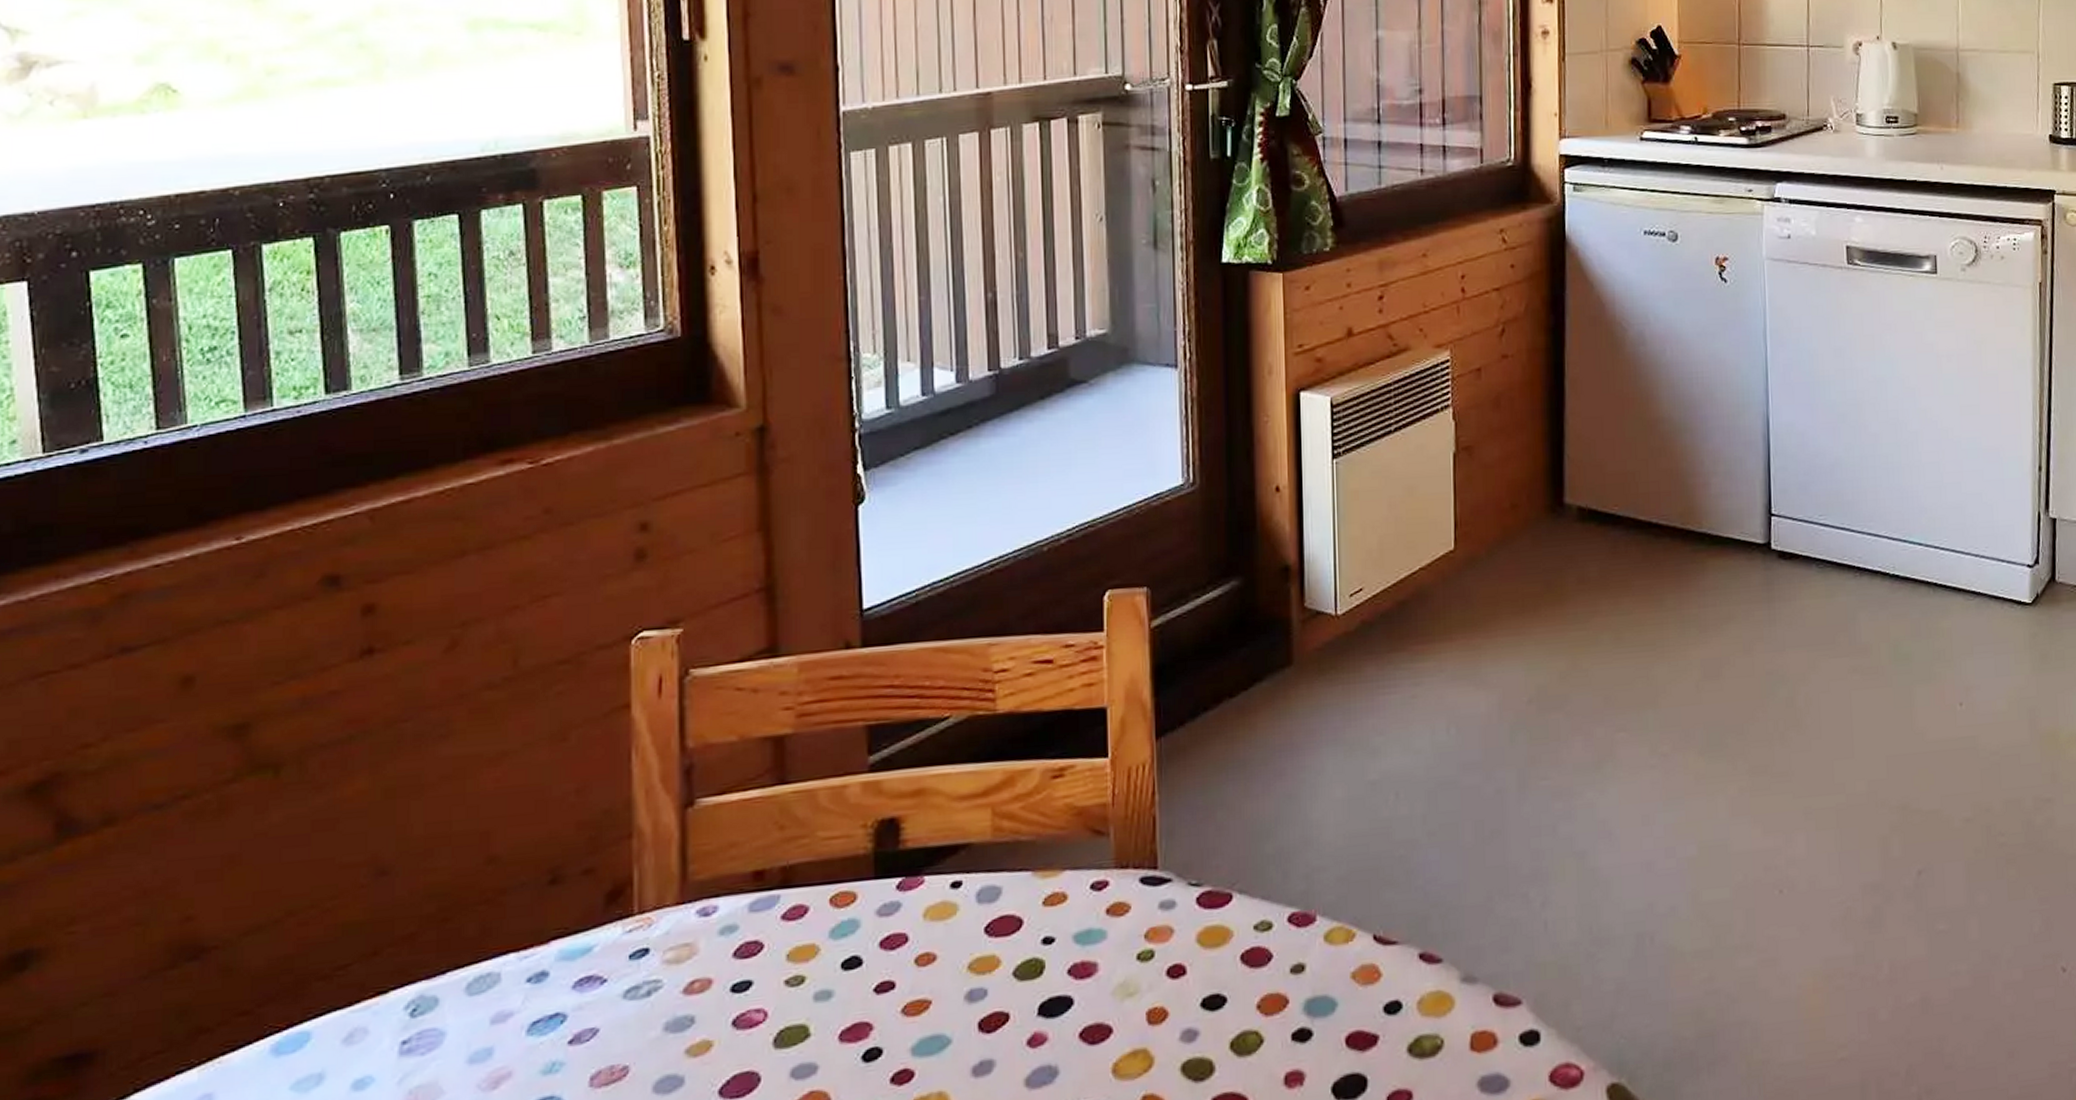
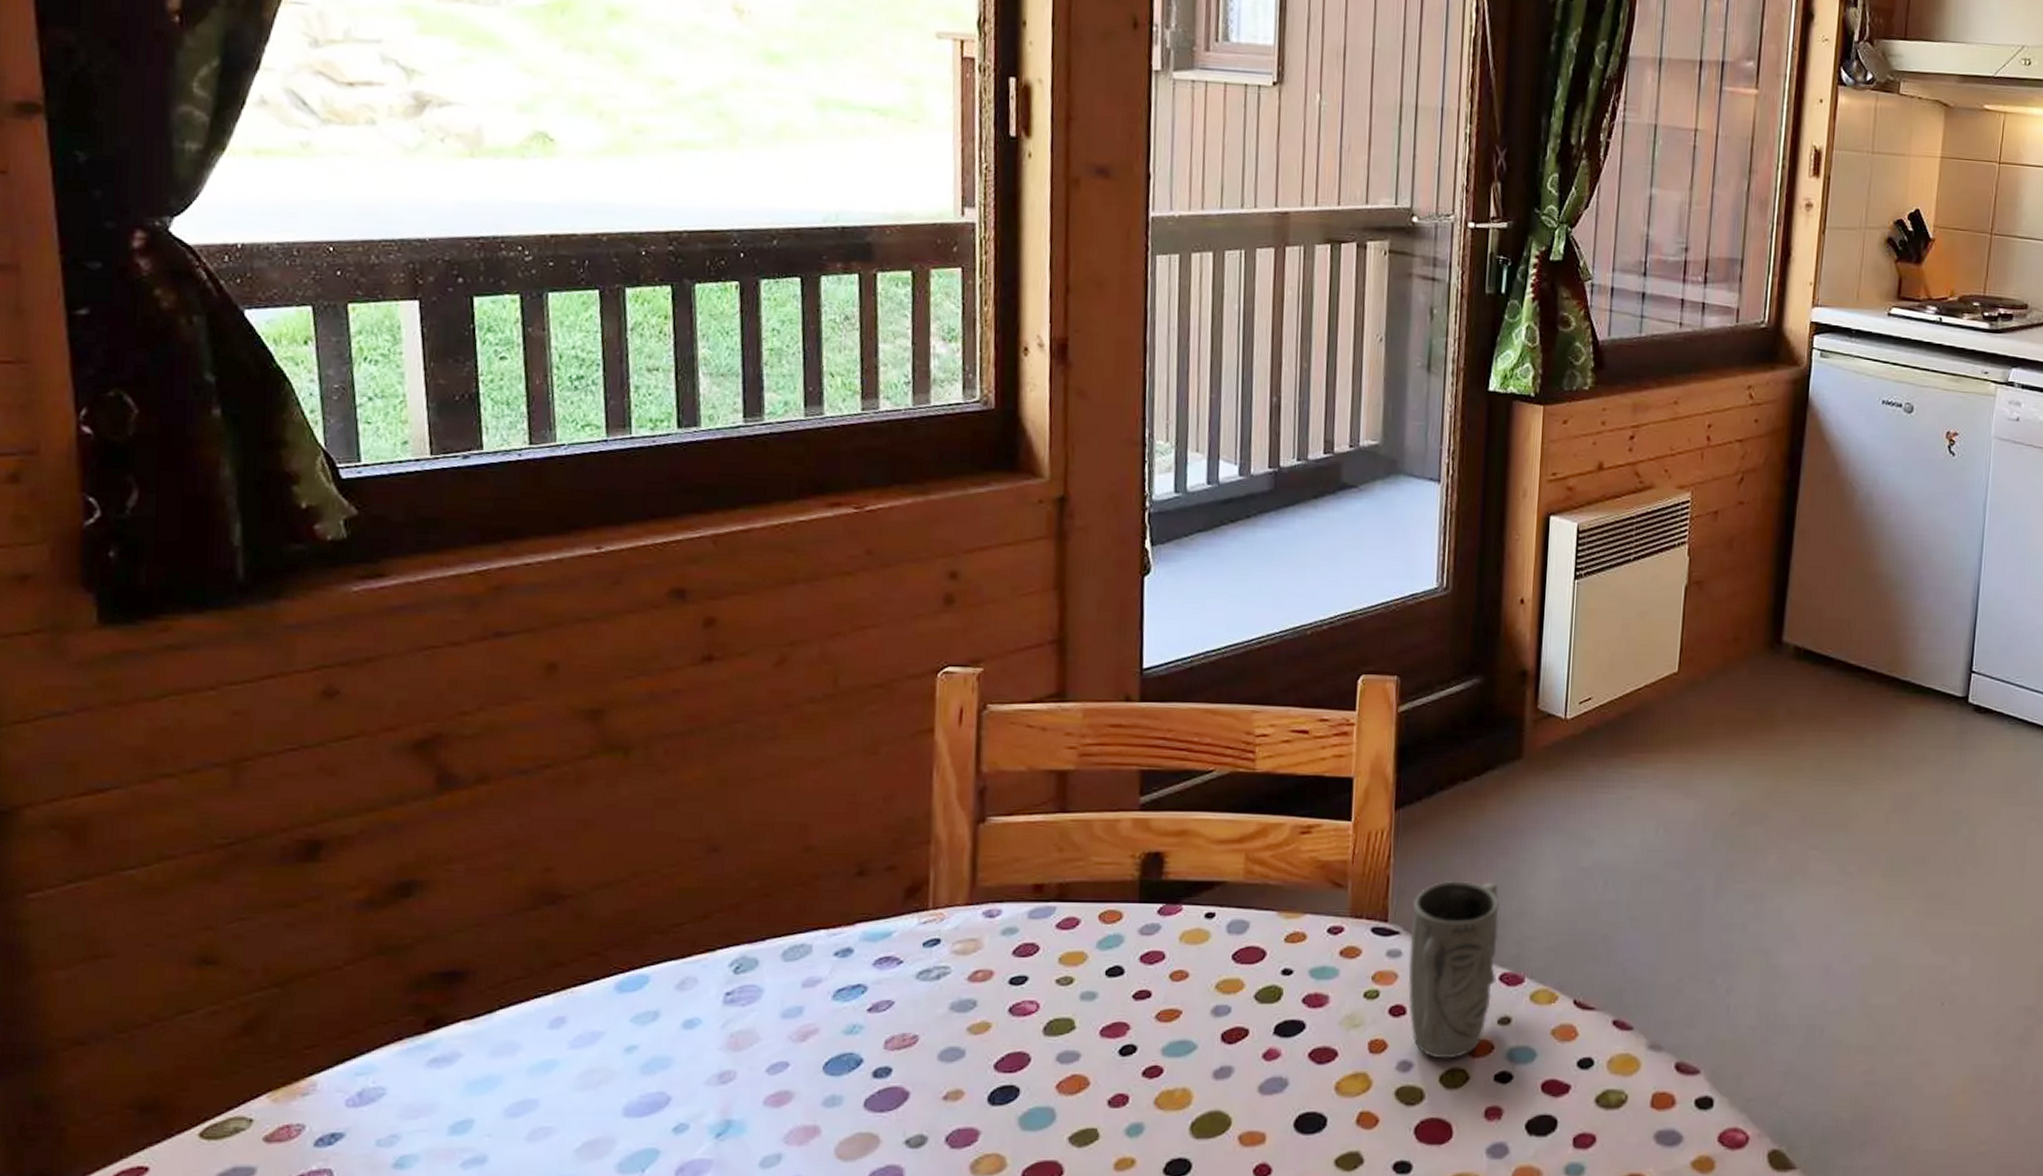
mug: none [1183,809,1285,1022] -> present [1408,880,1500,1059]

